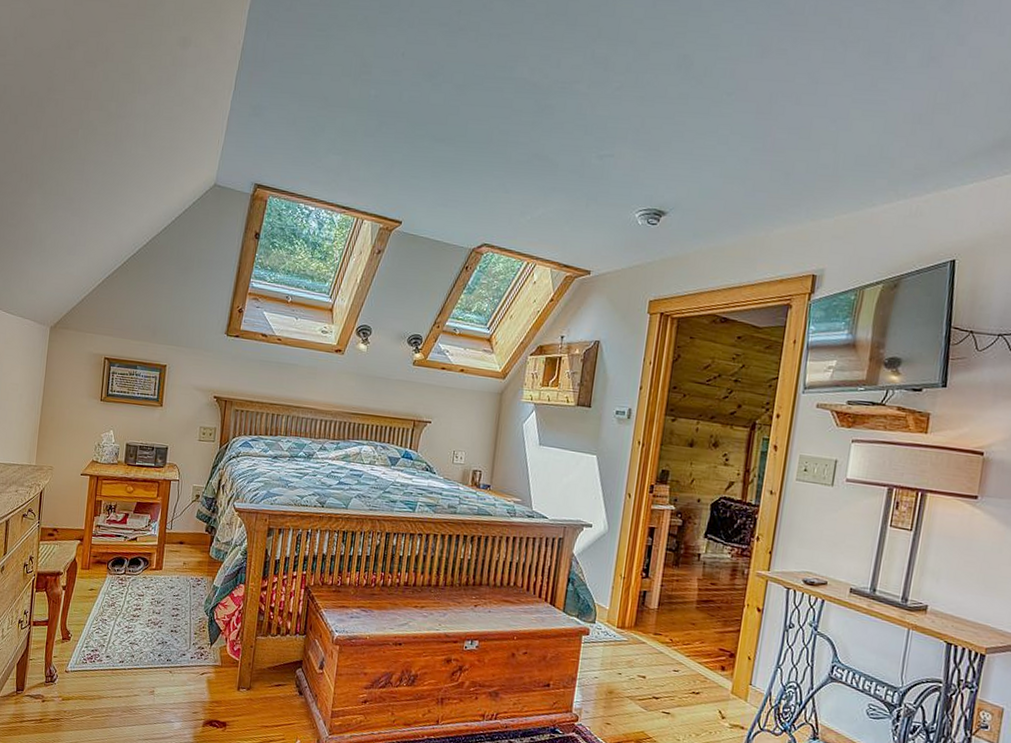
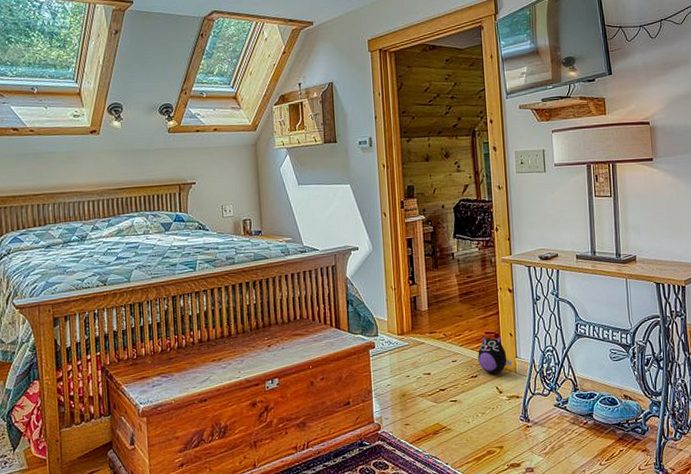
plush toy: none [704,652,745,697] -> present [478,336,513,374]

